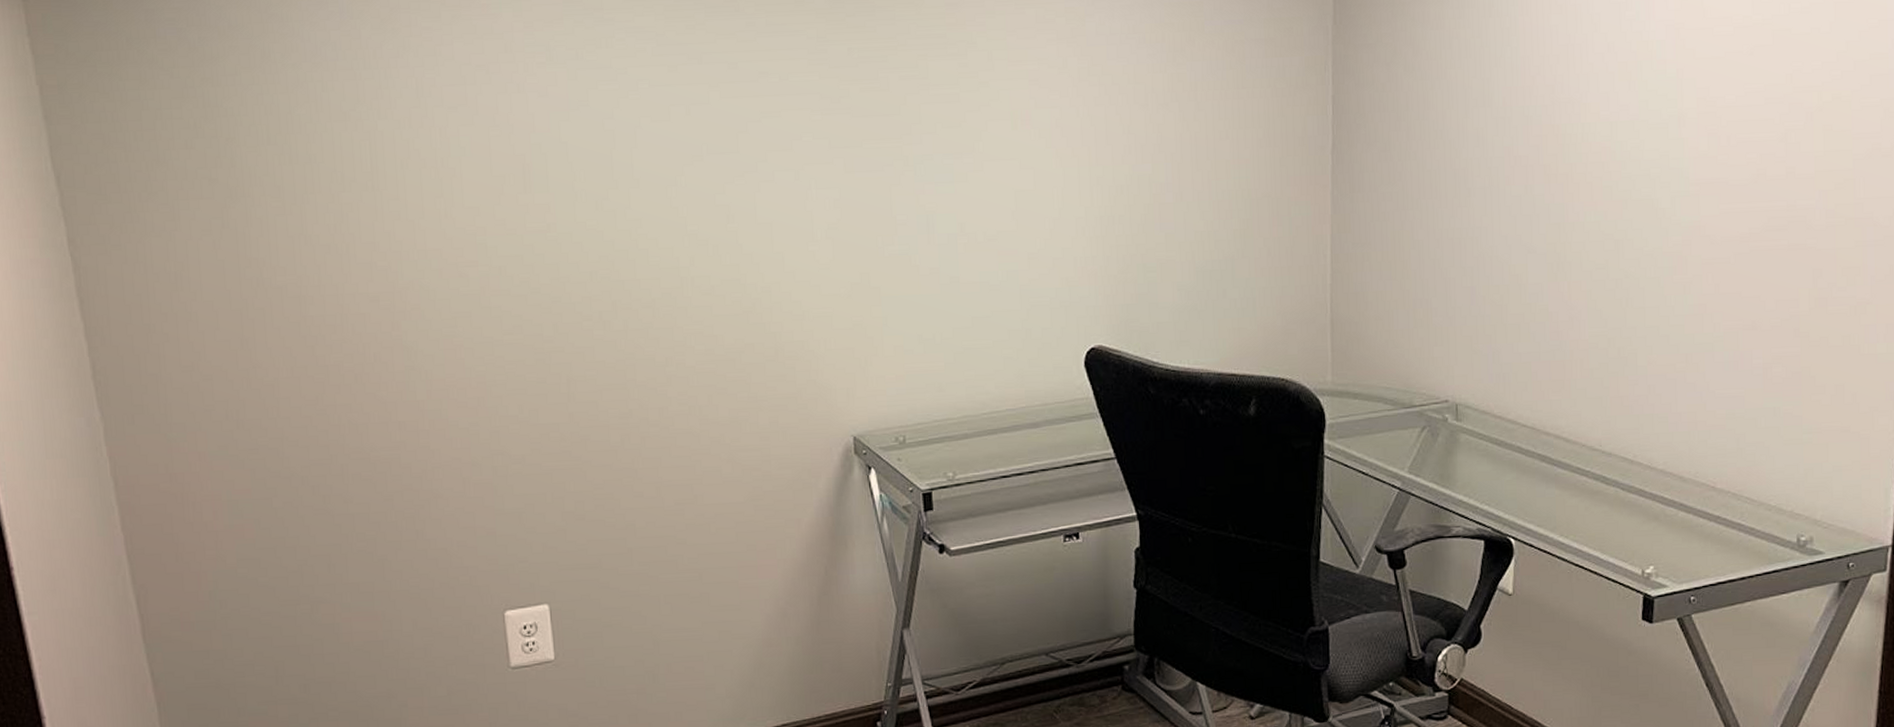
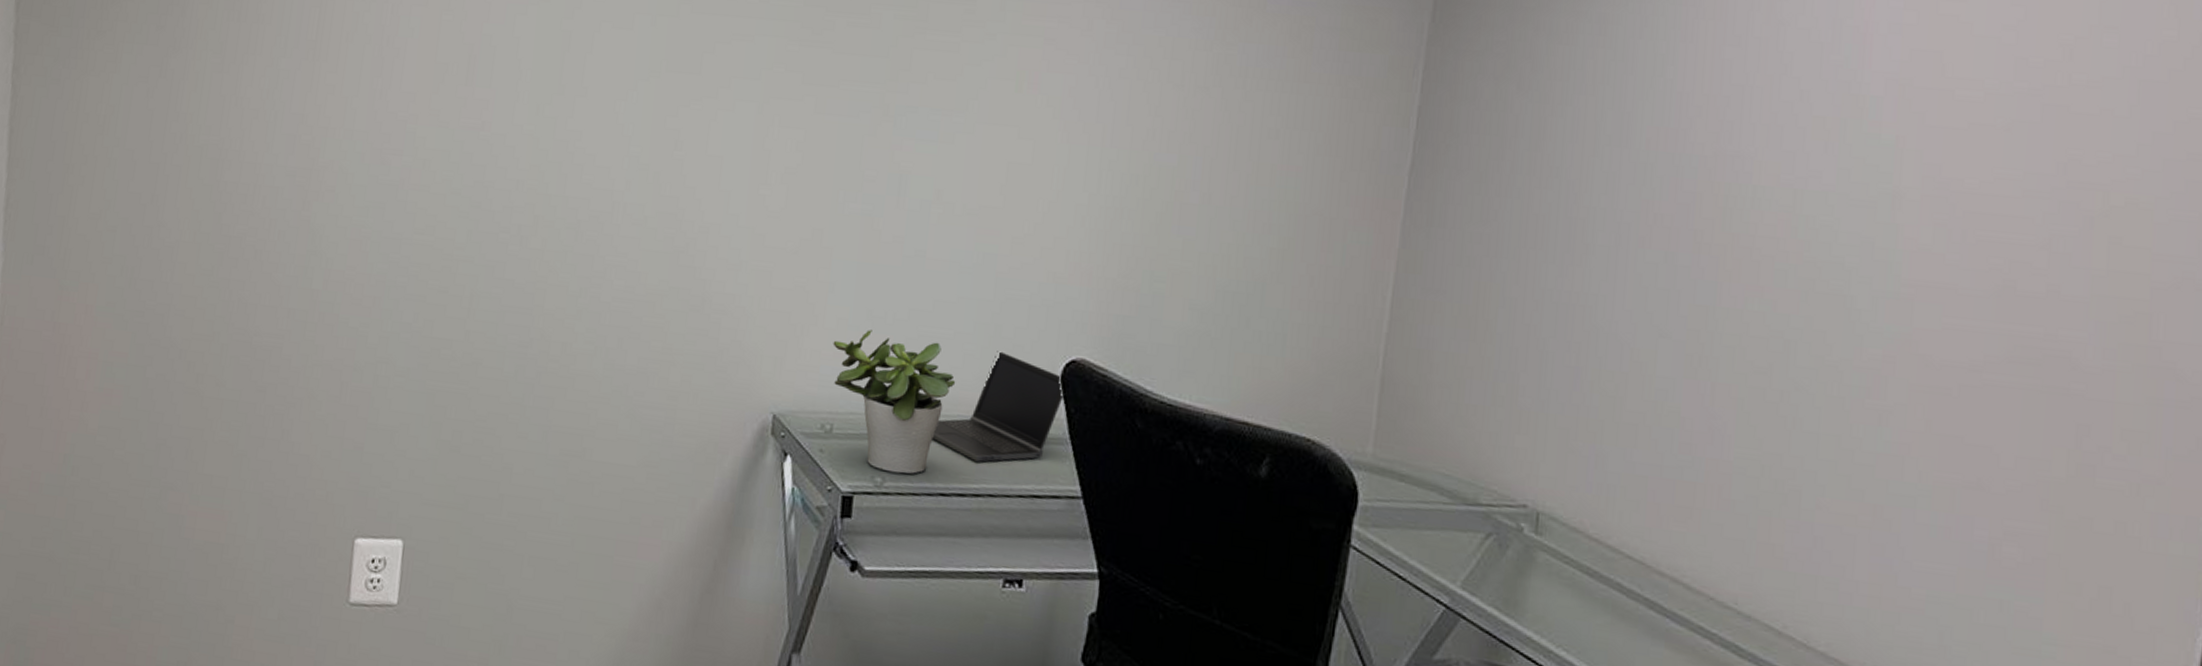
potted plant: none [894,351,1001,467] -> present [833,330,956,474]
laptop computer: none [988,351,1089,445] -> present [932,351,1064,462]

